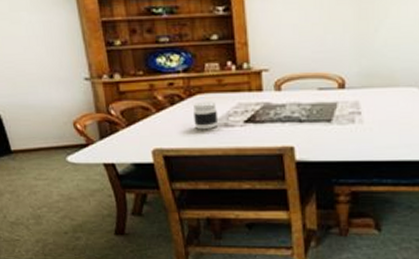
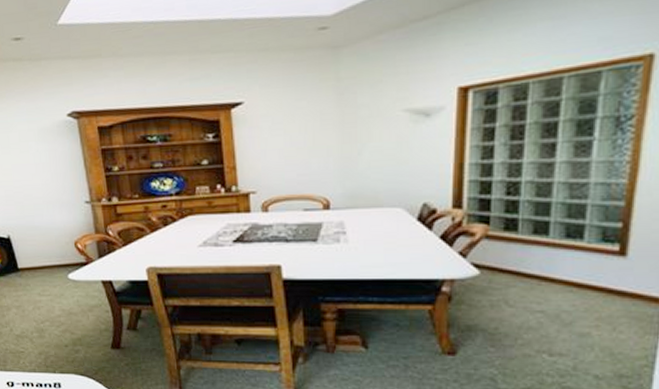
jar: present [193,101,219,130] -> none [185,222,209,250]

